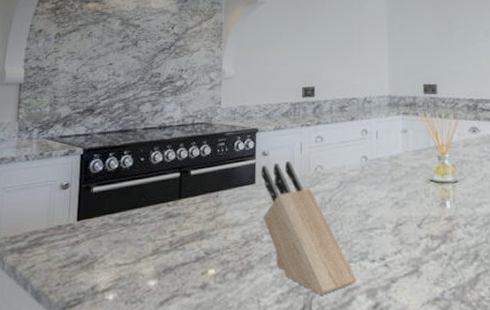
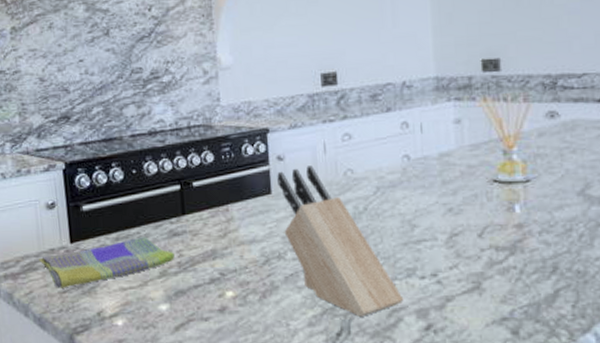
dish towel: none [46,217,168,263] -> present [39,236,175,289]

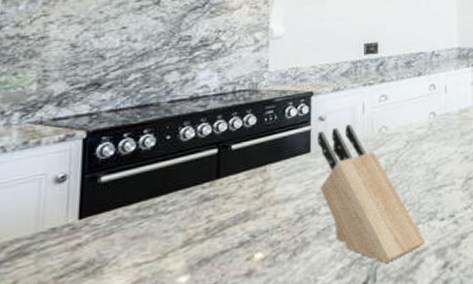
dish towel: present [39,236,175,289] -> none [33,204,202,274]

